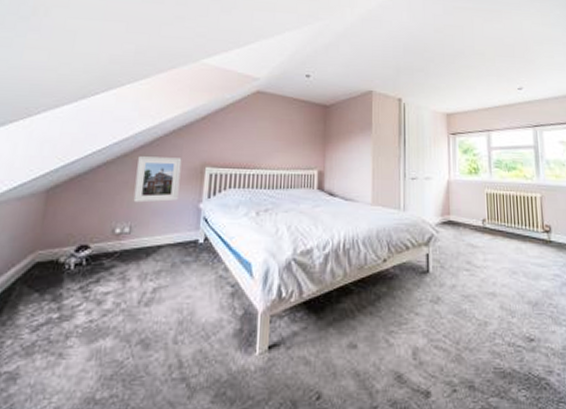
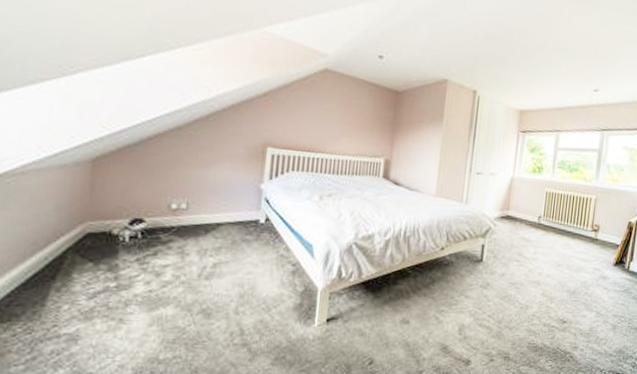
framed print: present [133,156,182,203] -> none [189,130,242,180]

